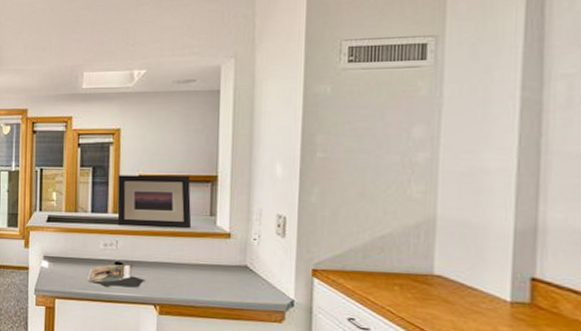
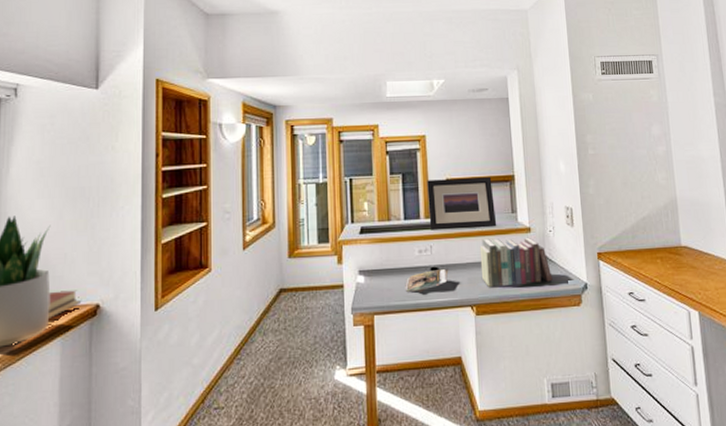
books: none [168,240,252,293] -> present [479,238,553,287]

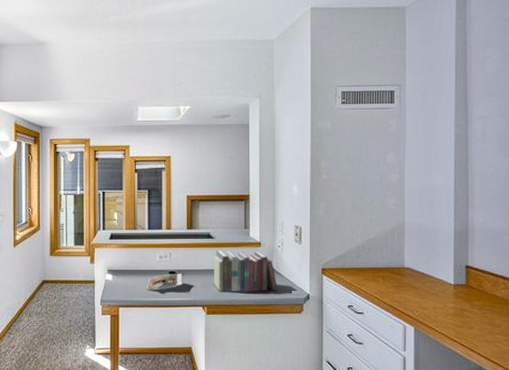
picture frame: present [427,177,497,231] -> none [170,196,230,240]

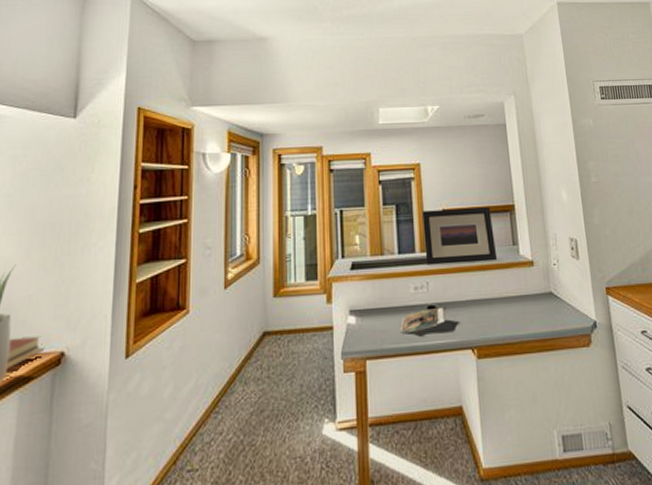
picture frame: none [170,196,230,240] -> present [422,207,498,265]
books: present [213,250,278,292] -> none [479,272,559,327]

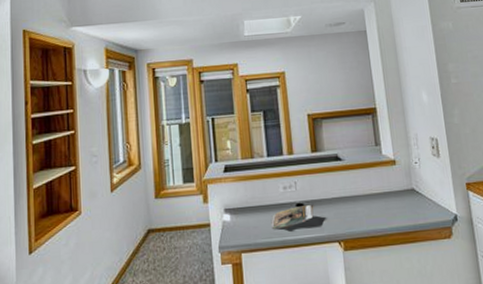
picture frame: present [422,207,498,265] -> none [288,111,361,167]

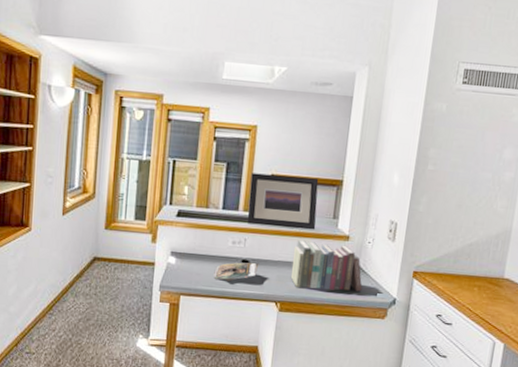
picture frame: none [288,111,361,167] -> present [247,173,319,230]
books: none [344,171,421,221] -> present [290,240,363,292]

